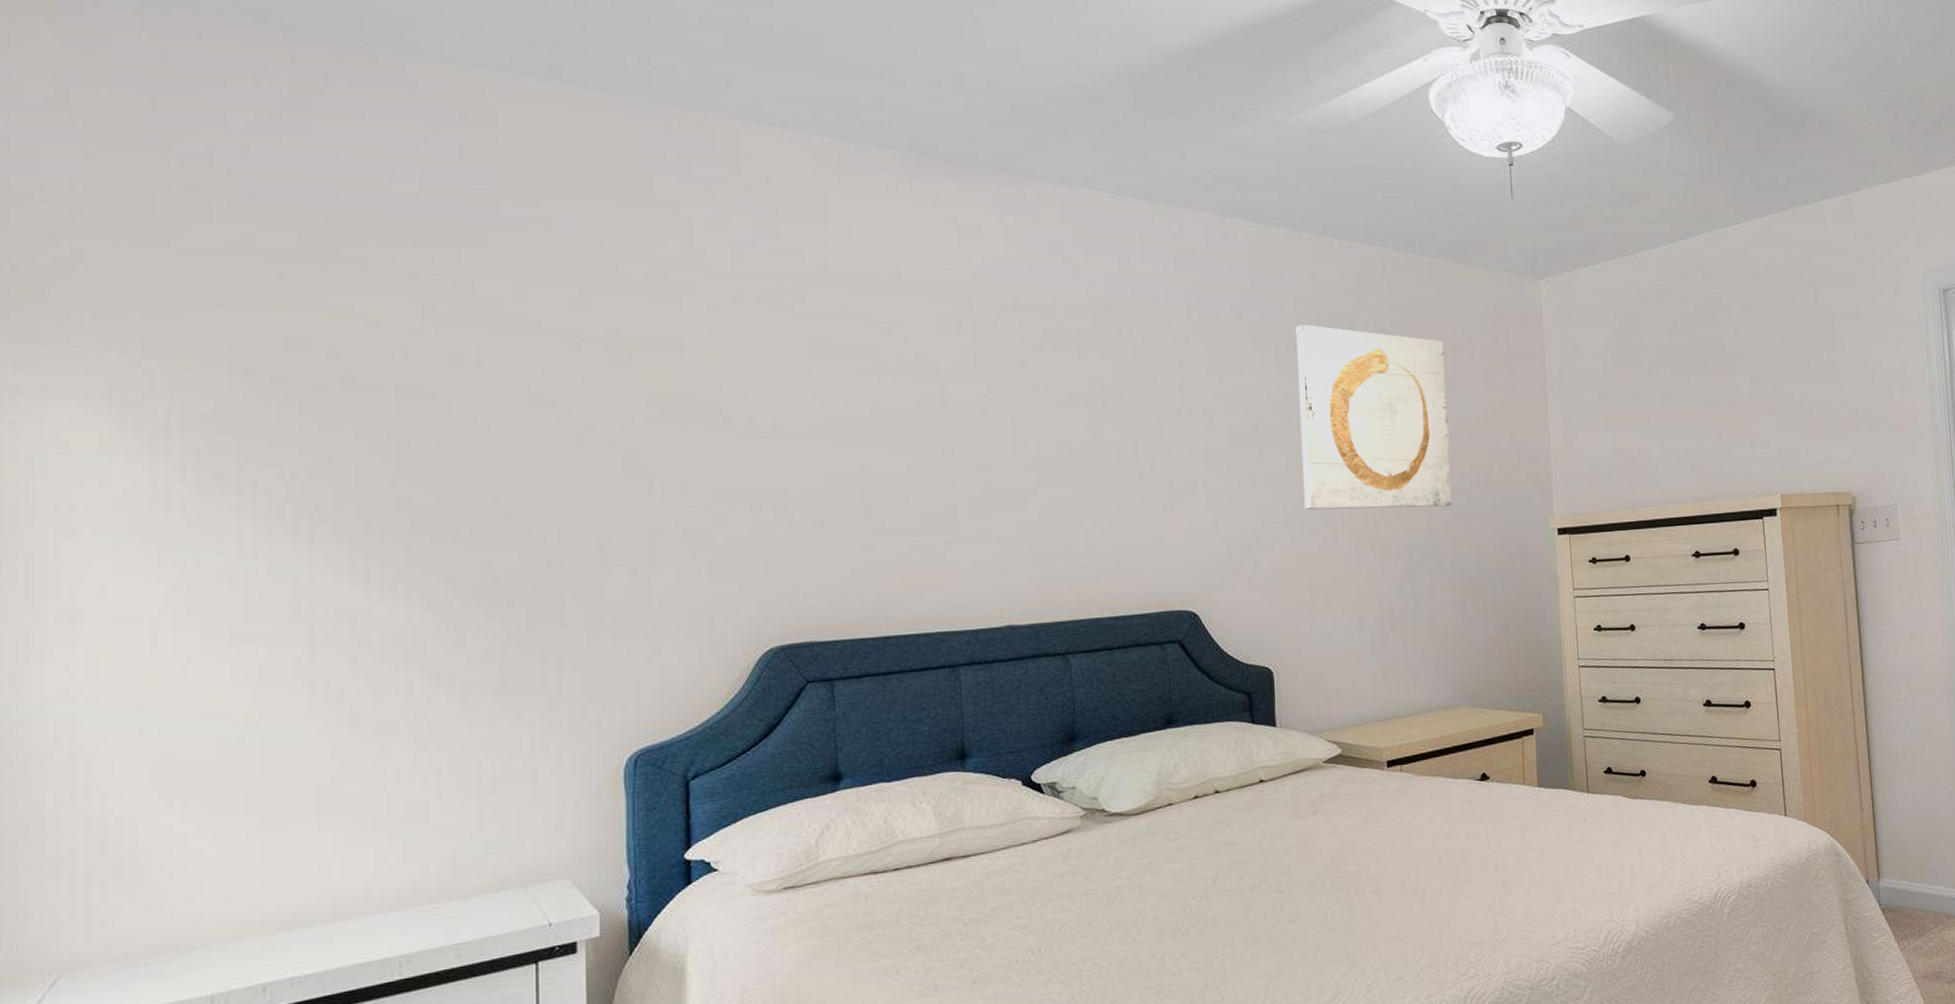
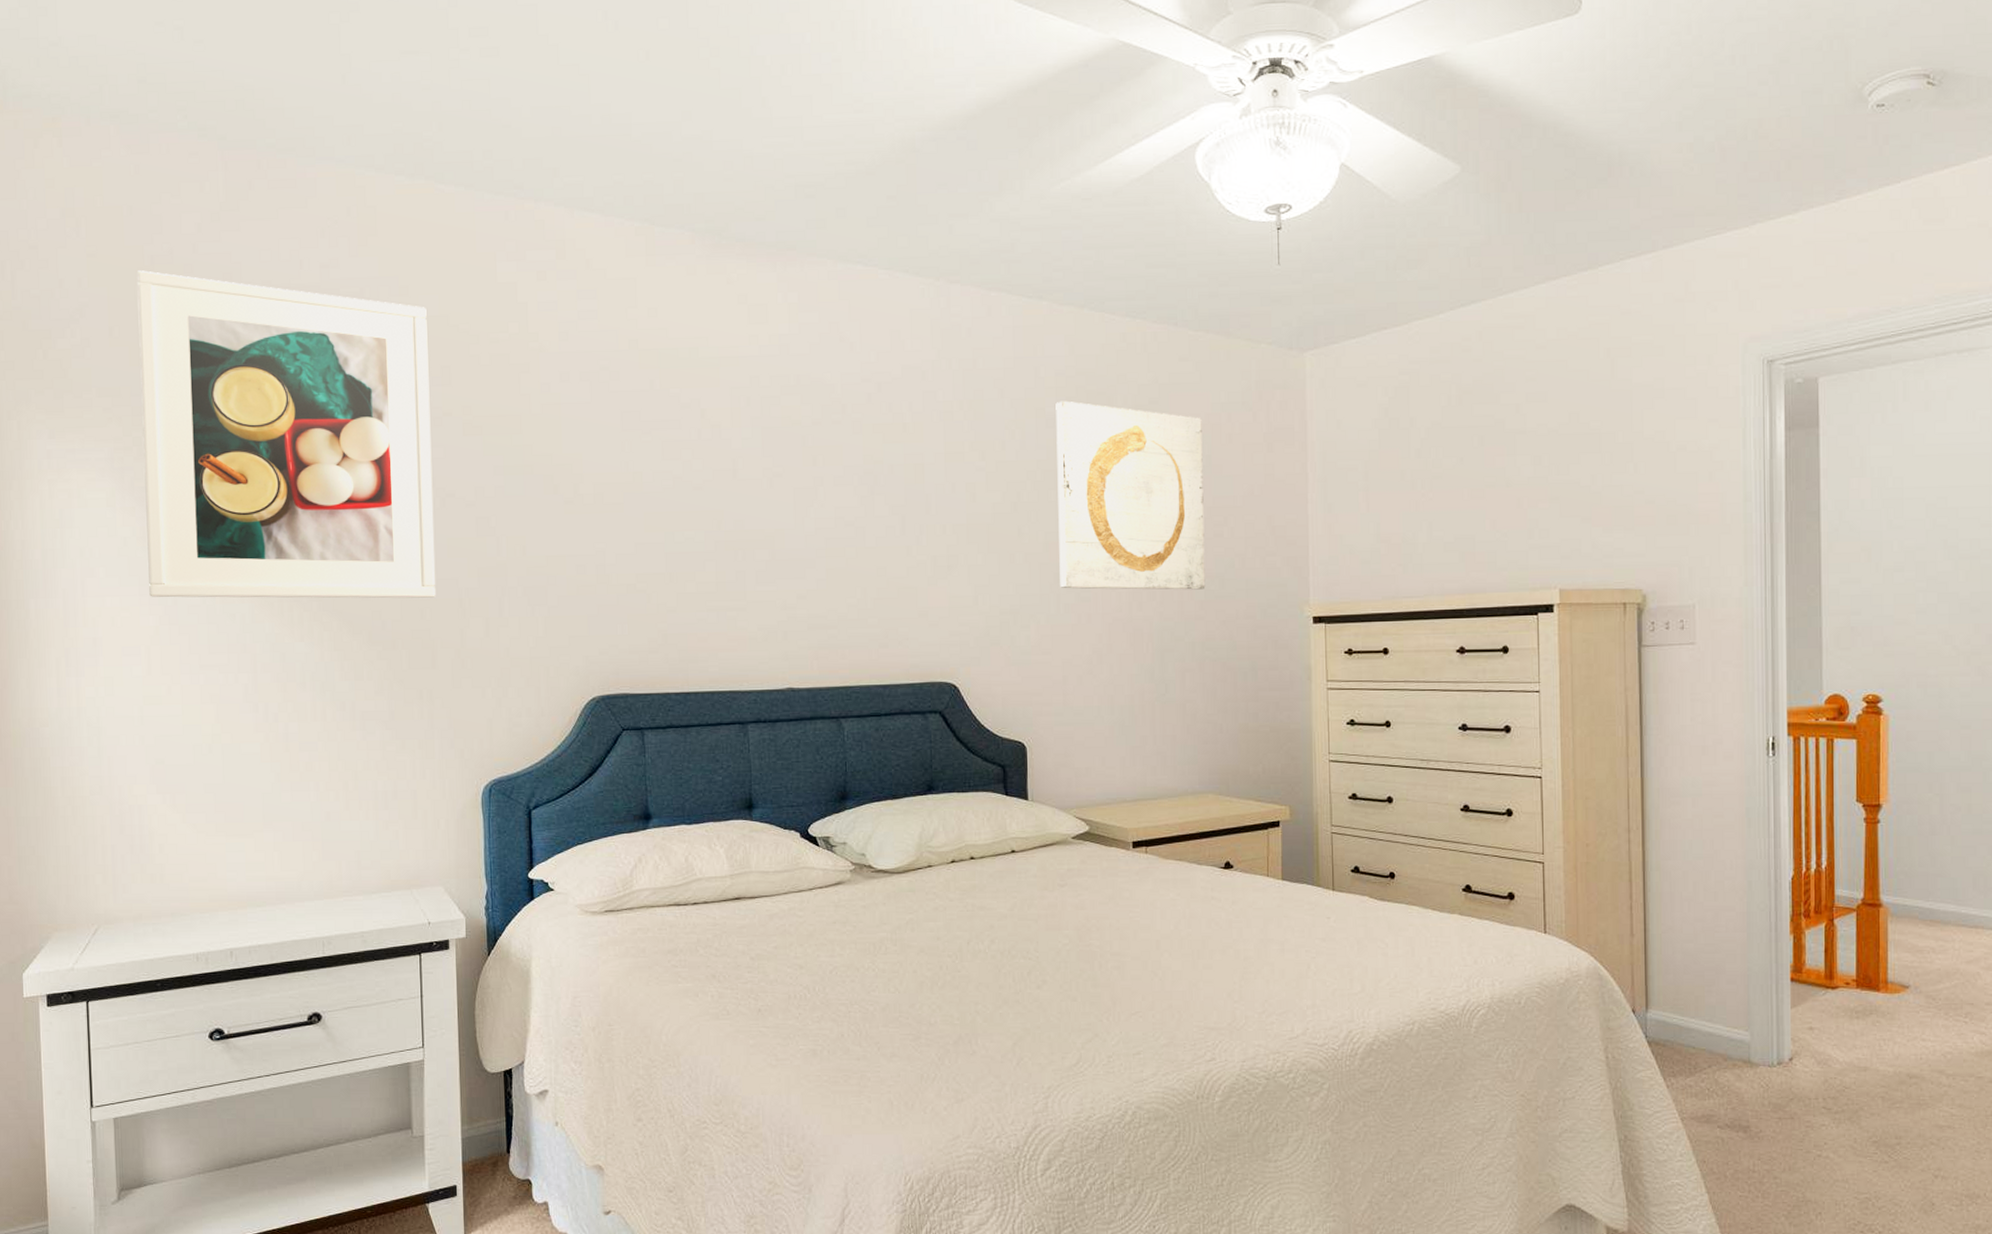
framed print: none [158,173,568,559] -> present [136,270,436,598]

